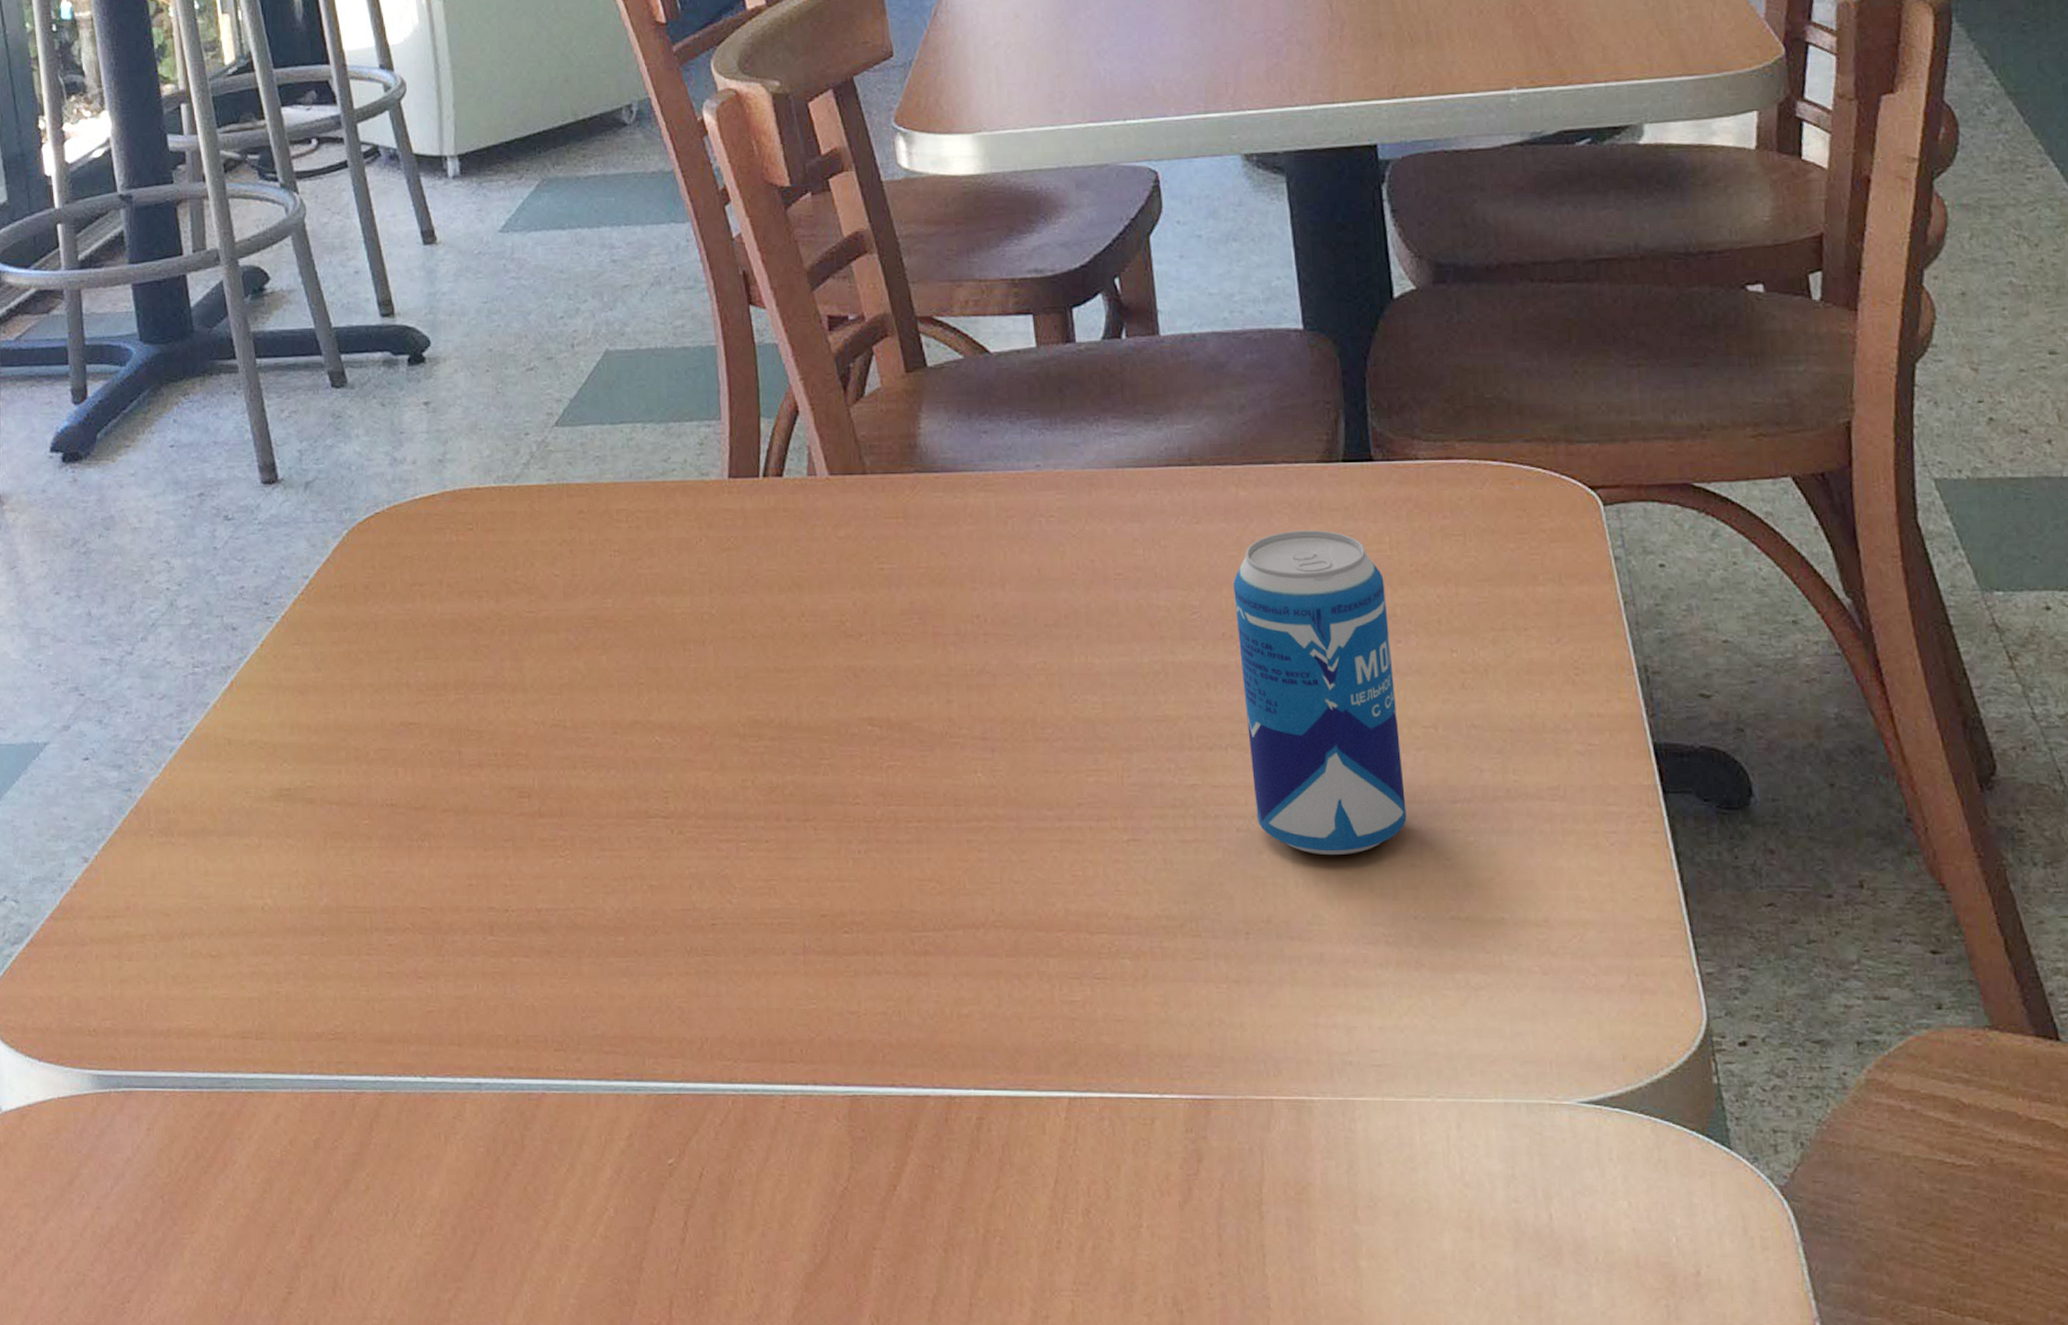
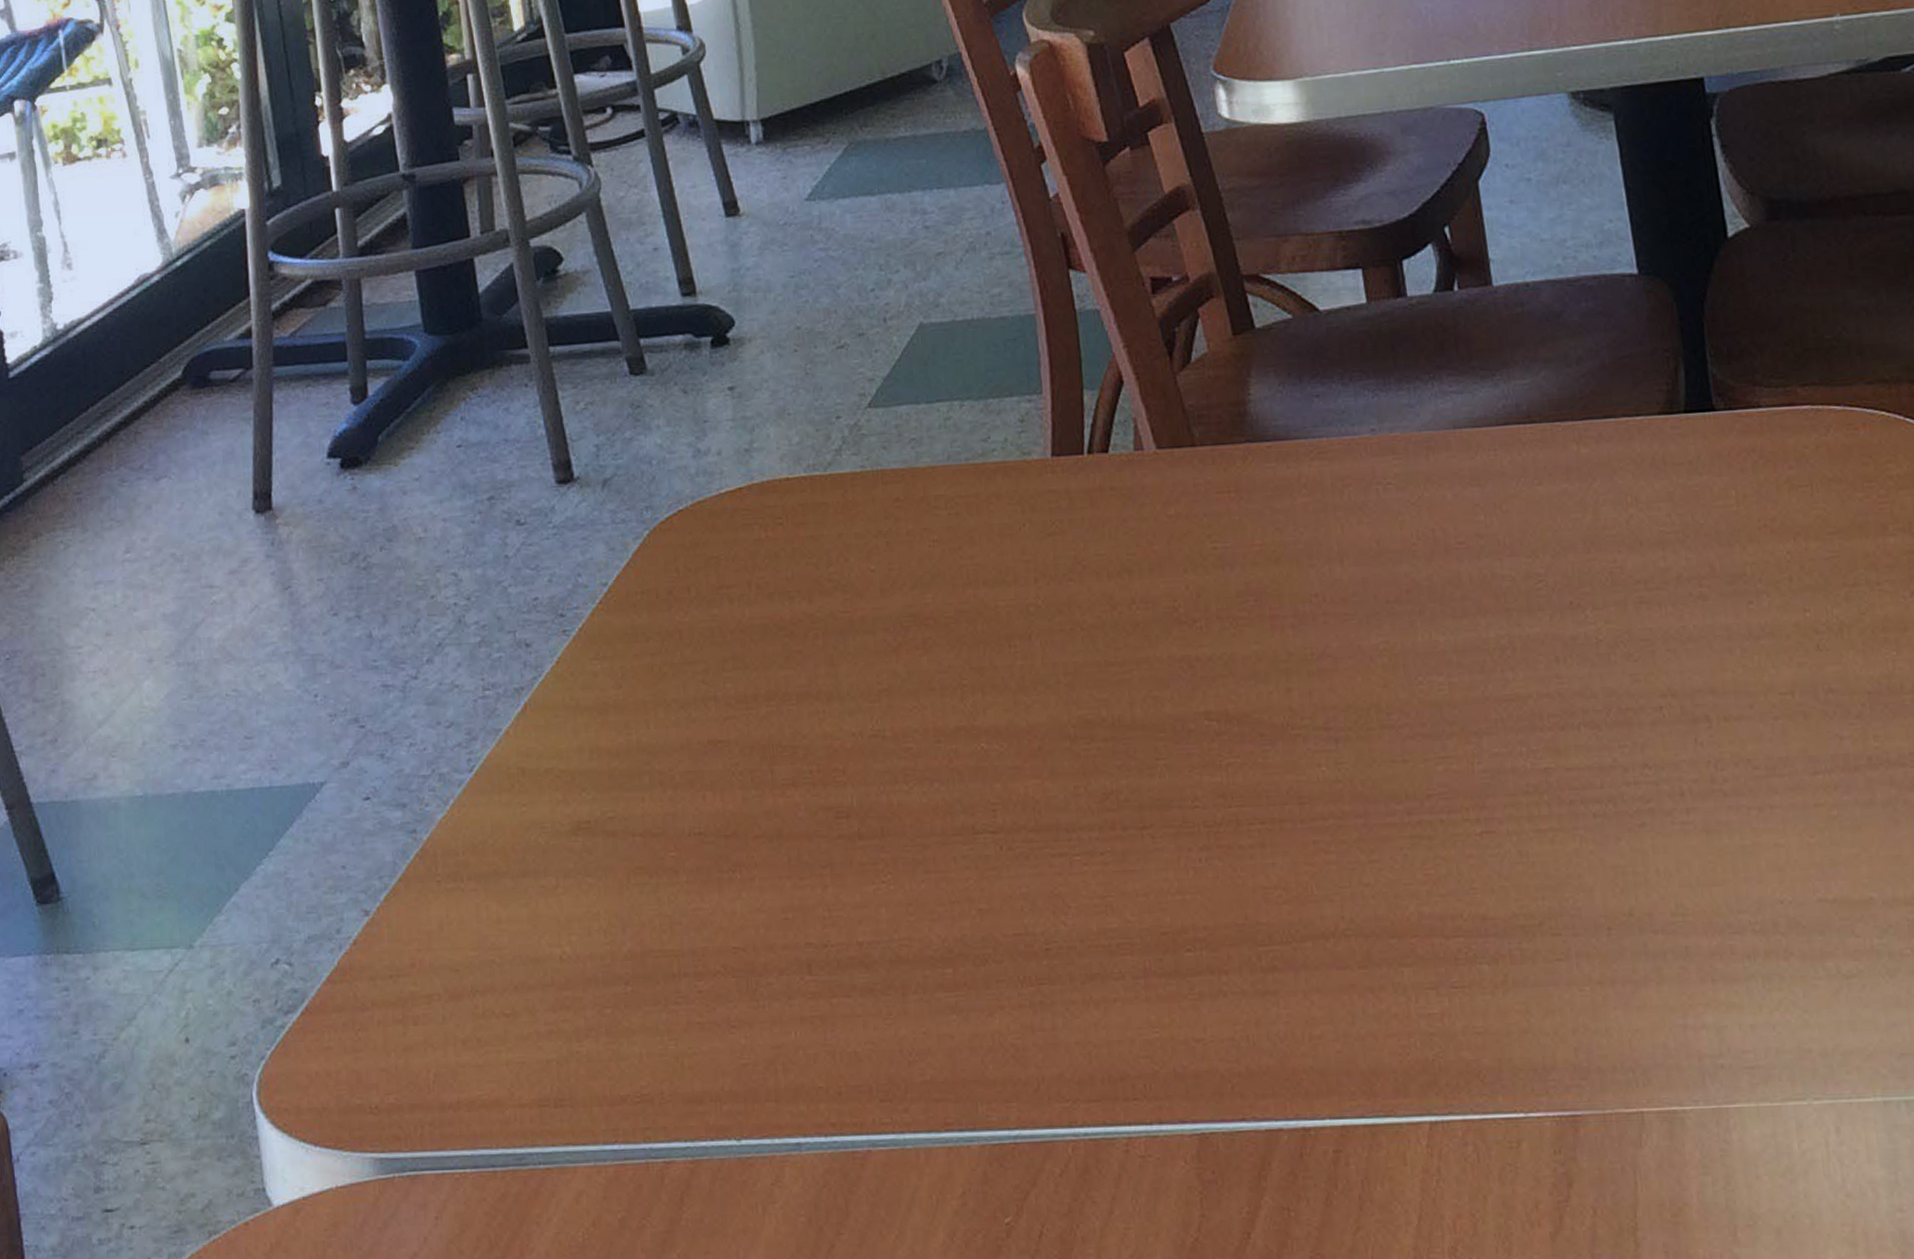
beverage can: present [1233,530,1407,856] -> none [1578,486,1768,839]

